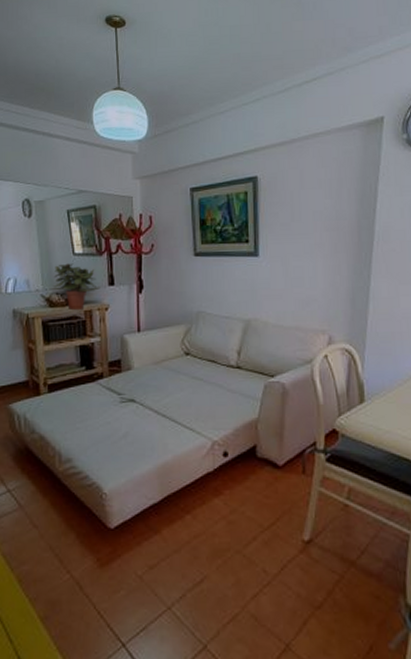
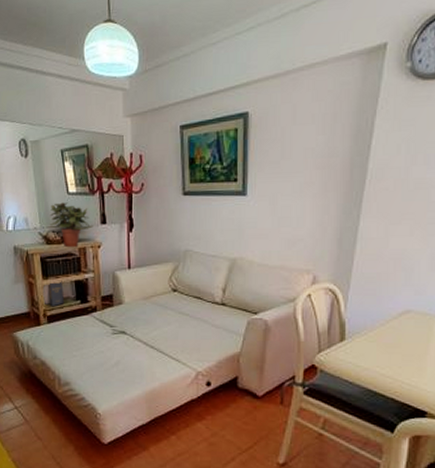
books: none [44,345,68,375] -> present [43,280,65,307]

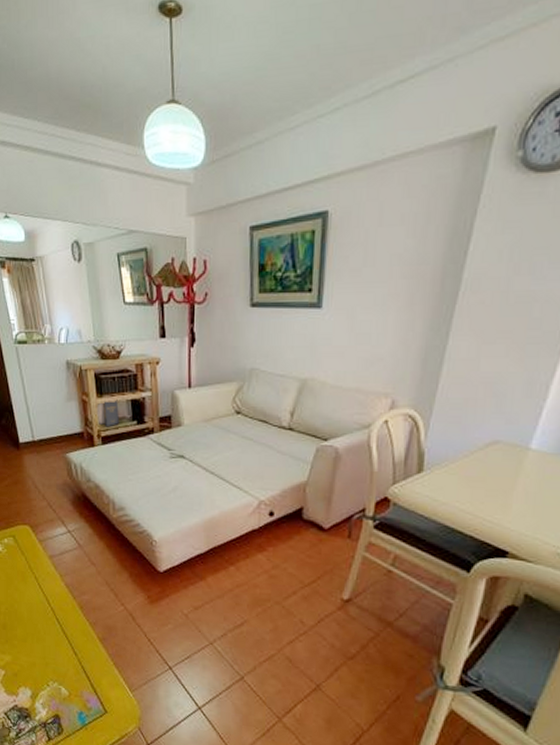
potted plant: present [48,202,93,248] -> none [103,313,152,364]

